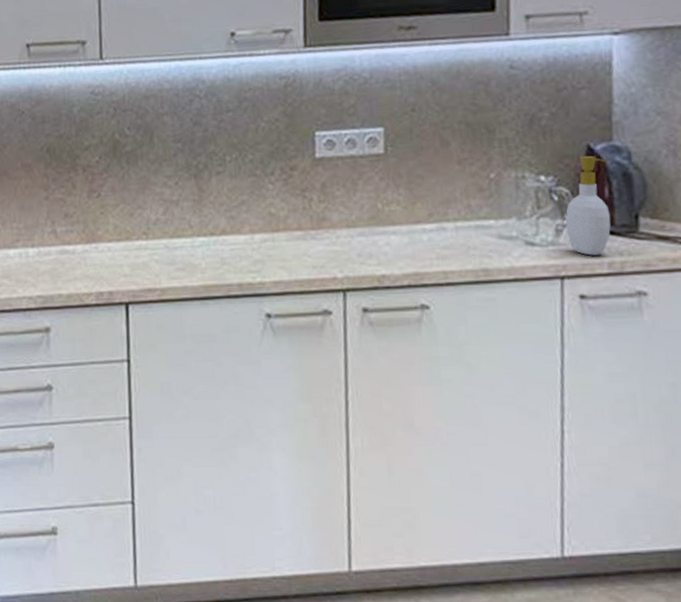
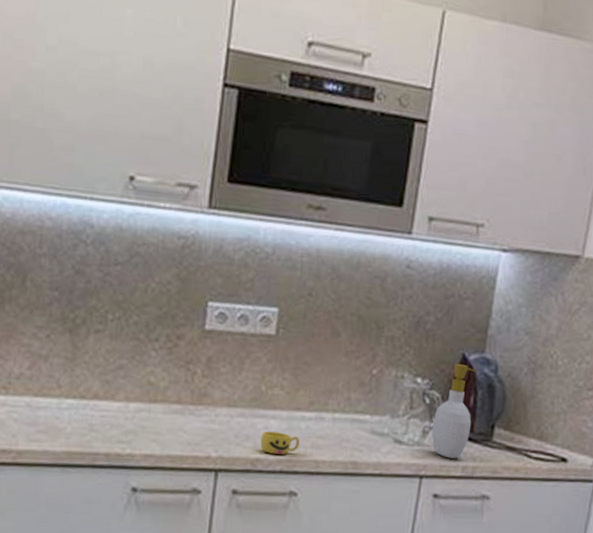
cup: none [384,247,424,269] -> present [260,431,300,455]

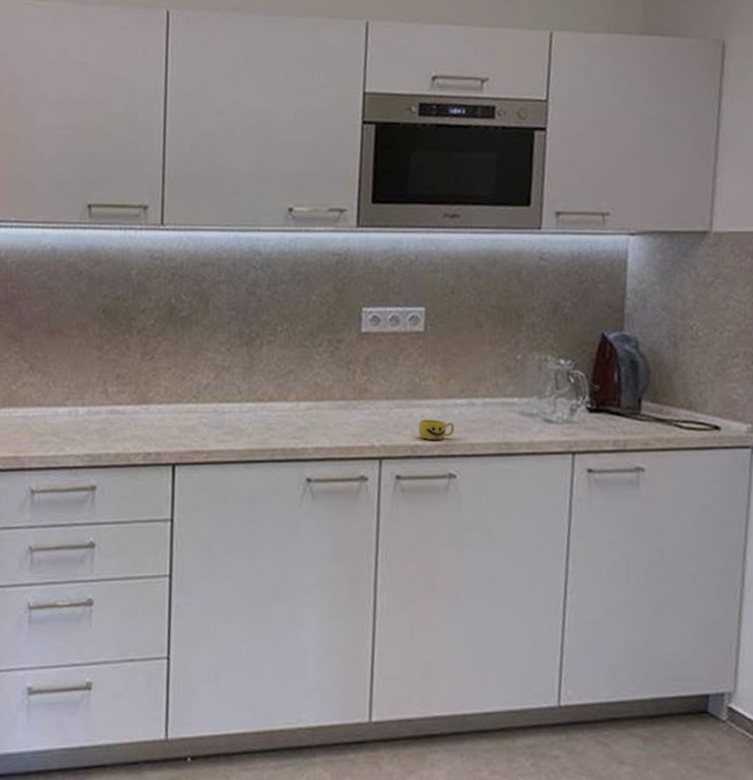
soap bottle: present [431,363,477,459] -> none [579,343,618,434]

